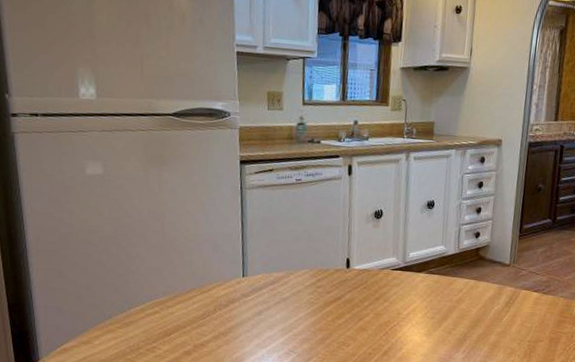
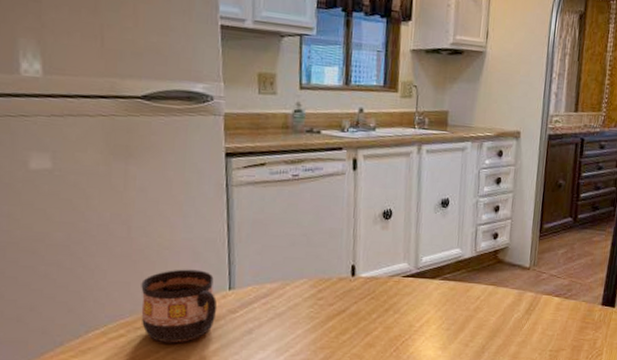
cup: none [171,258,233,320] -> present [141,269,218,343]

